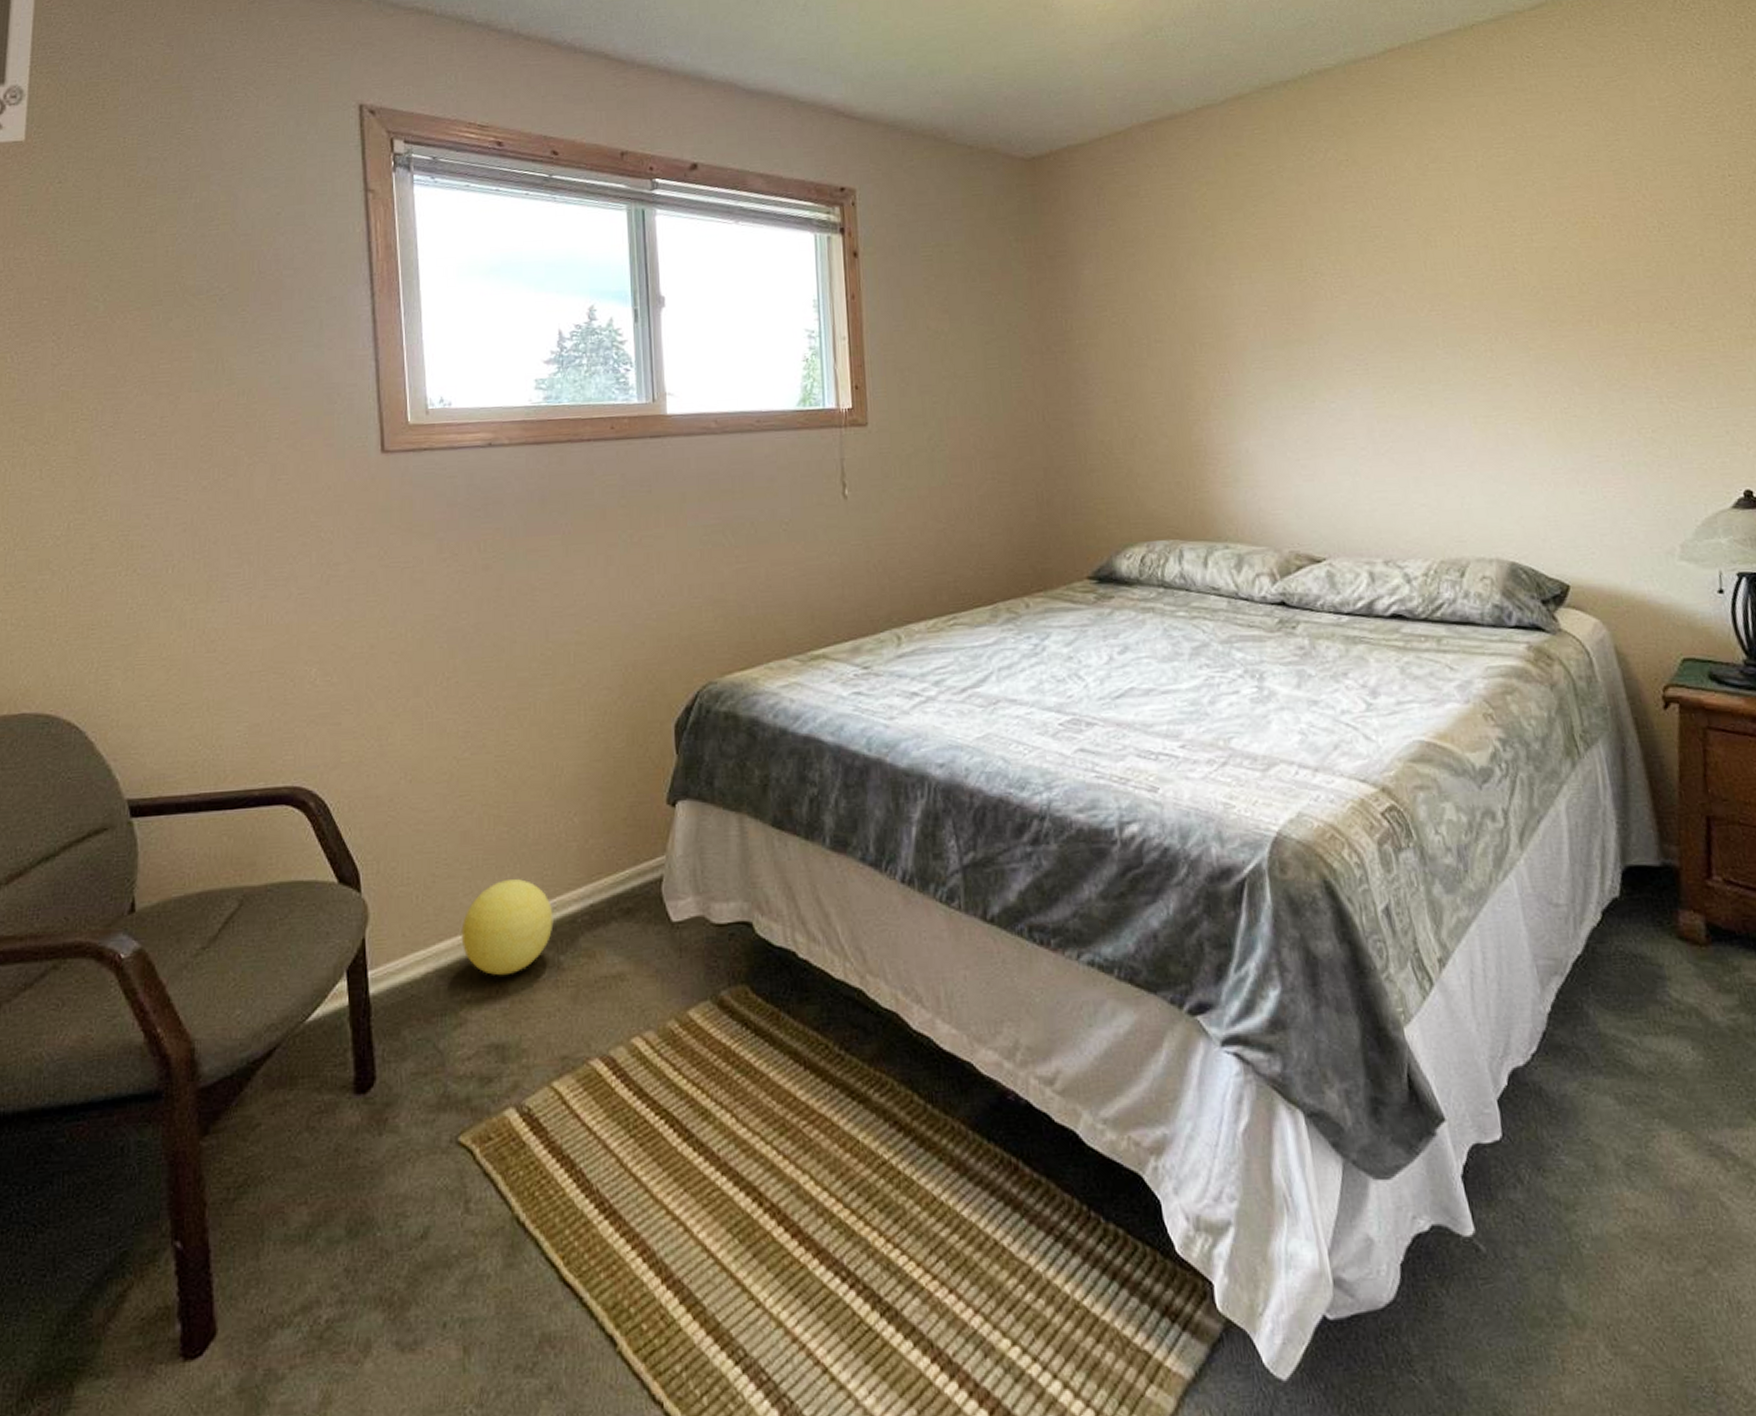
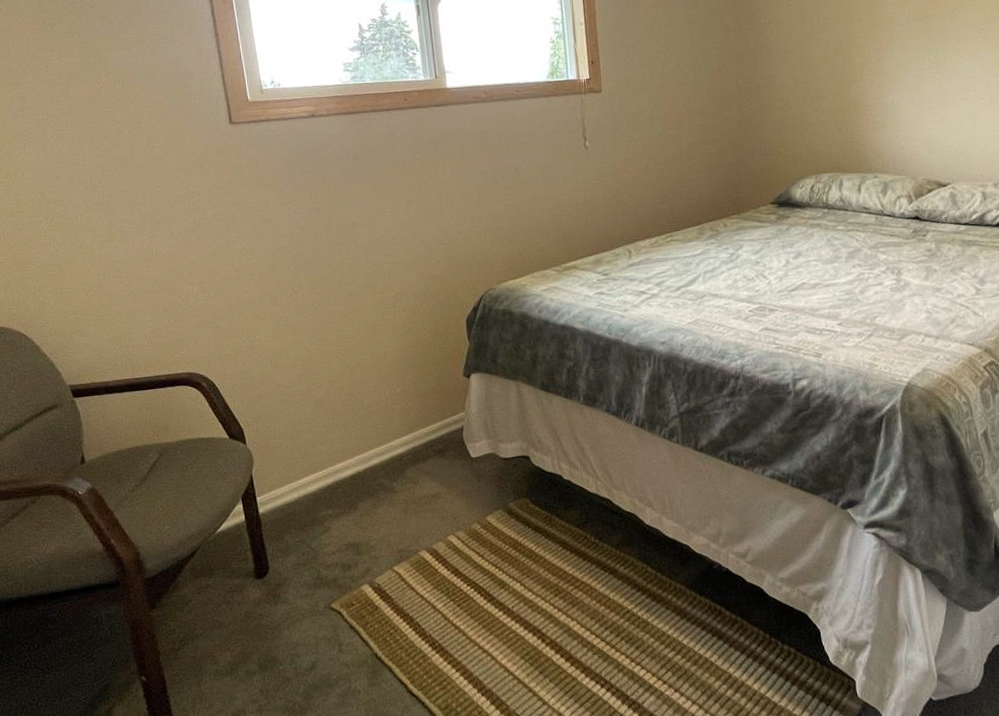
decorative ball: present [461,879,554,976] -> none [321,432,387,498]

